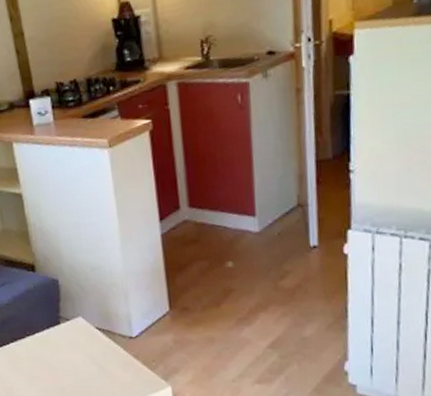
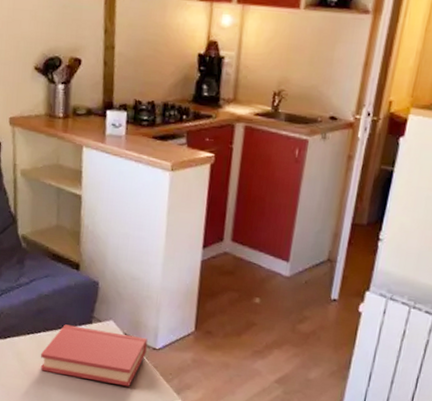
hardback book: none [13,328,123,384] -> present [40,324,148,387]

